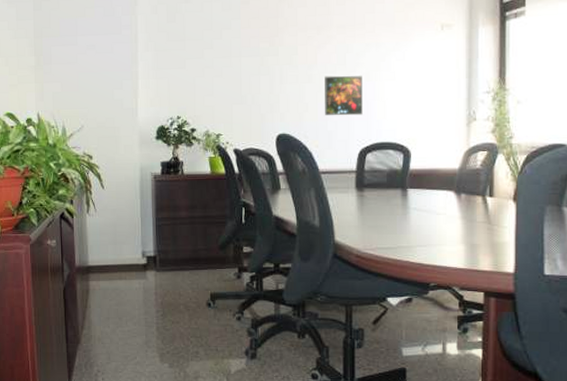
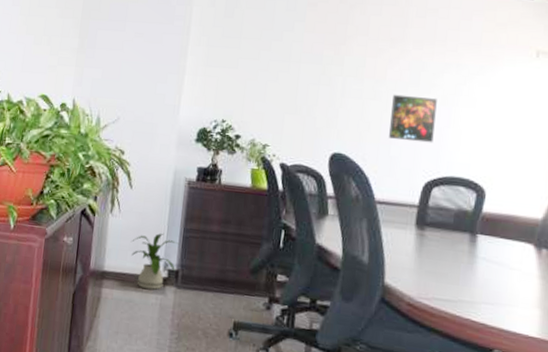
house plant: none [110,224,154,276] -> present [131,233,180,290]

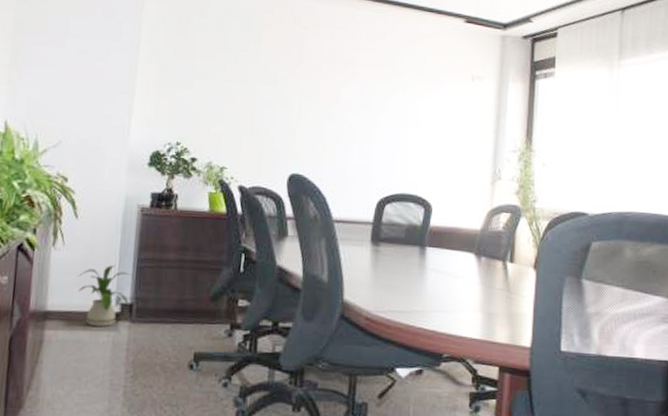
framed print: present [389,94,437,143] -> none [344,115,387,162]

